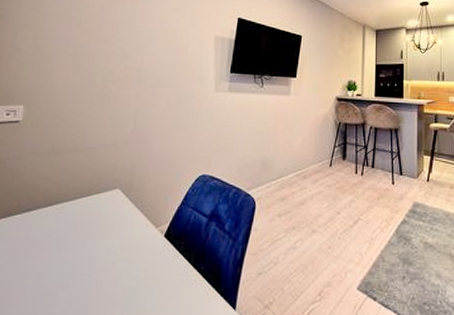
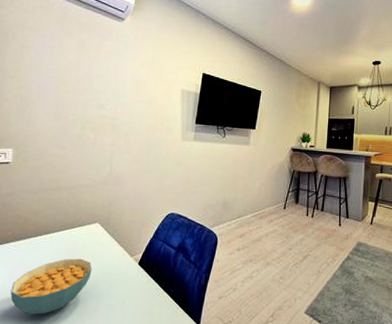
cereal bowl: none [12,232,110,303] -> present [10,258,92,315]

